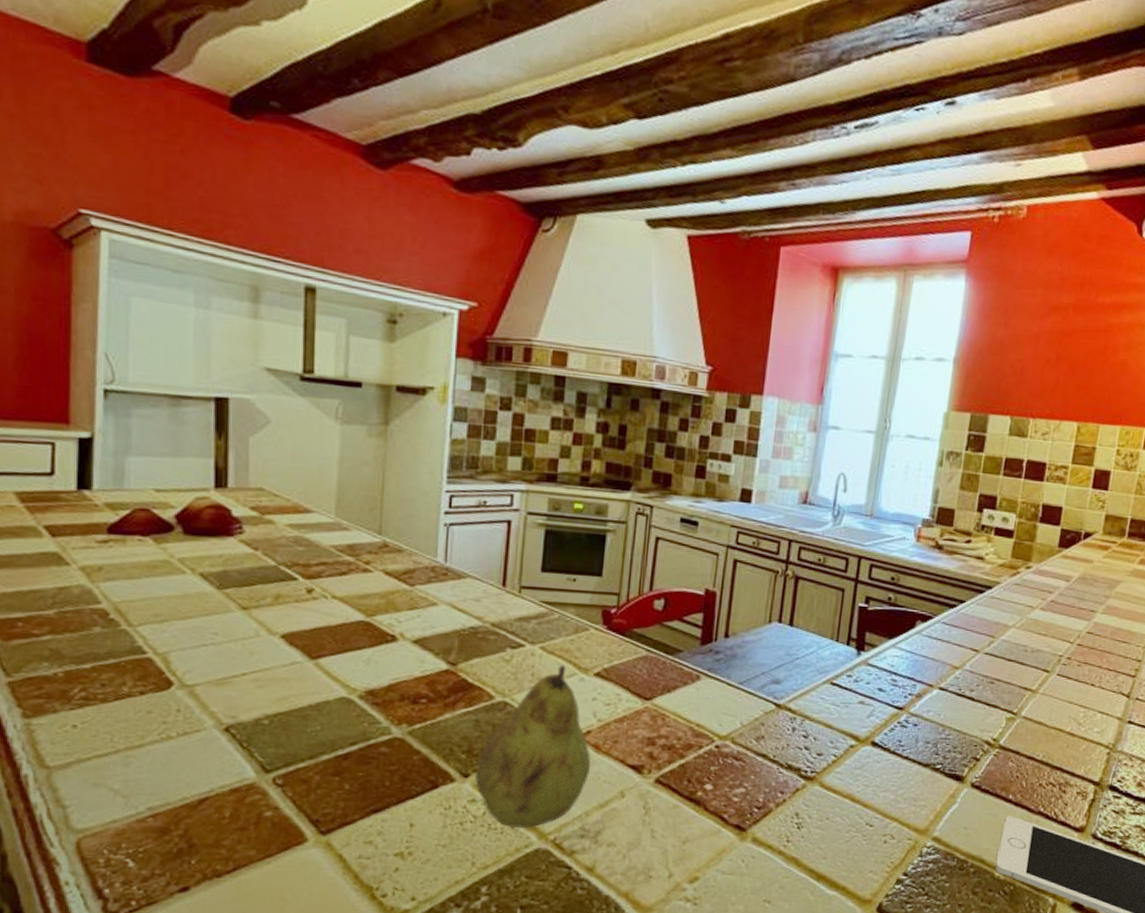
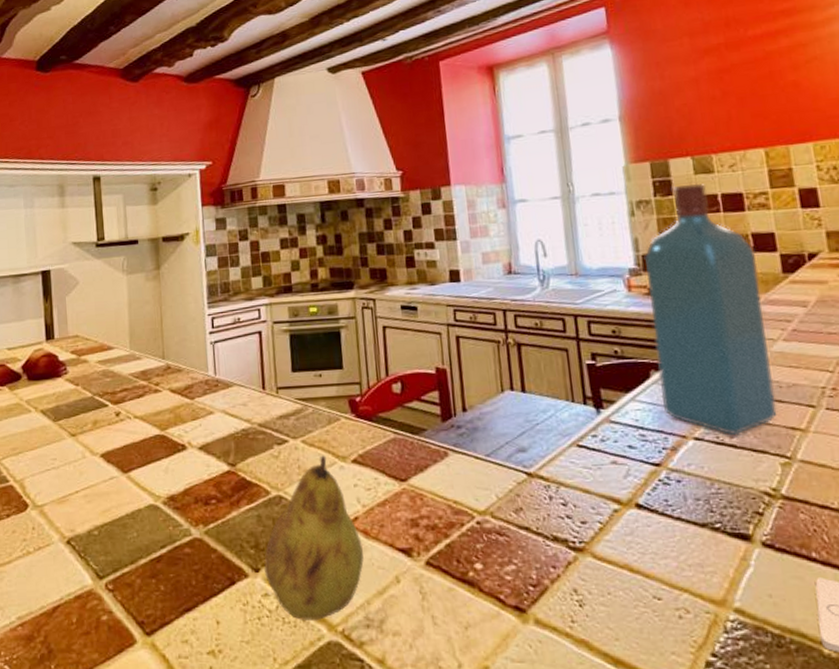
liquor: none [920,444,1041,690] -> present [643,183,777,436]

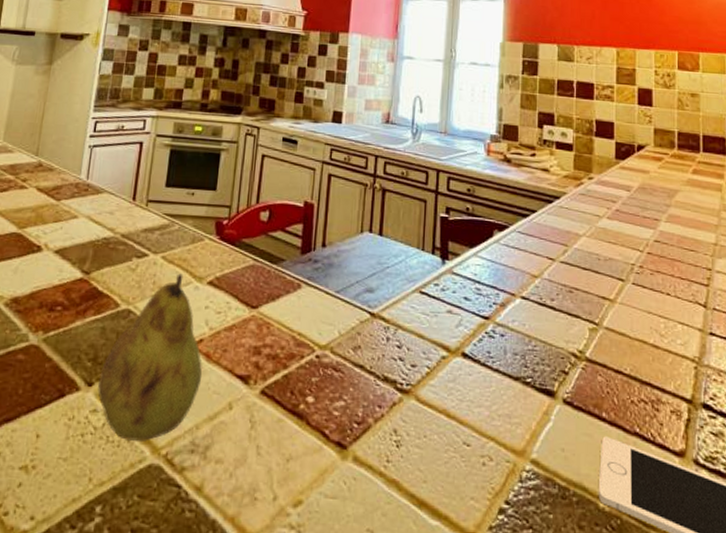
liquor: present [643,183,777,436] -> none [500,68,597,299]

